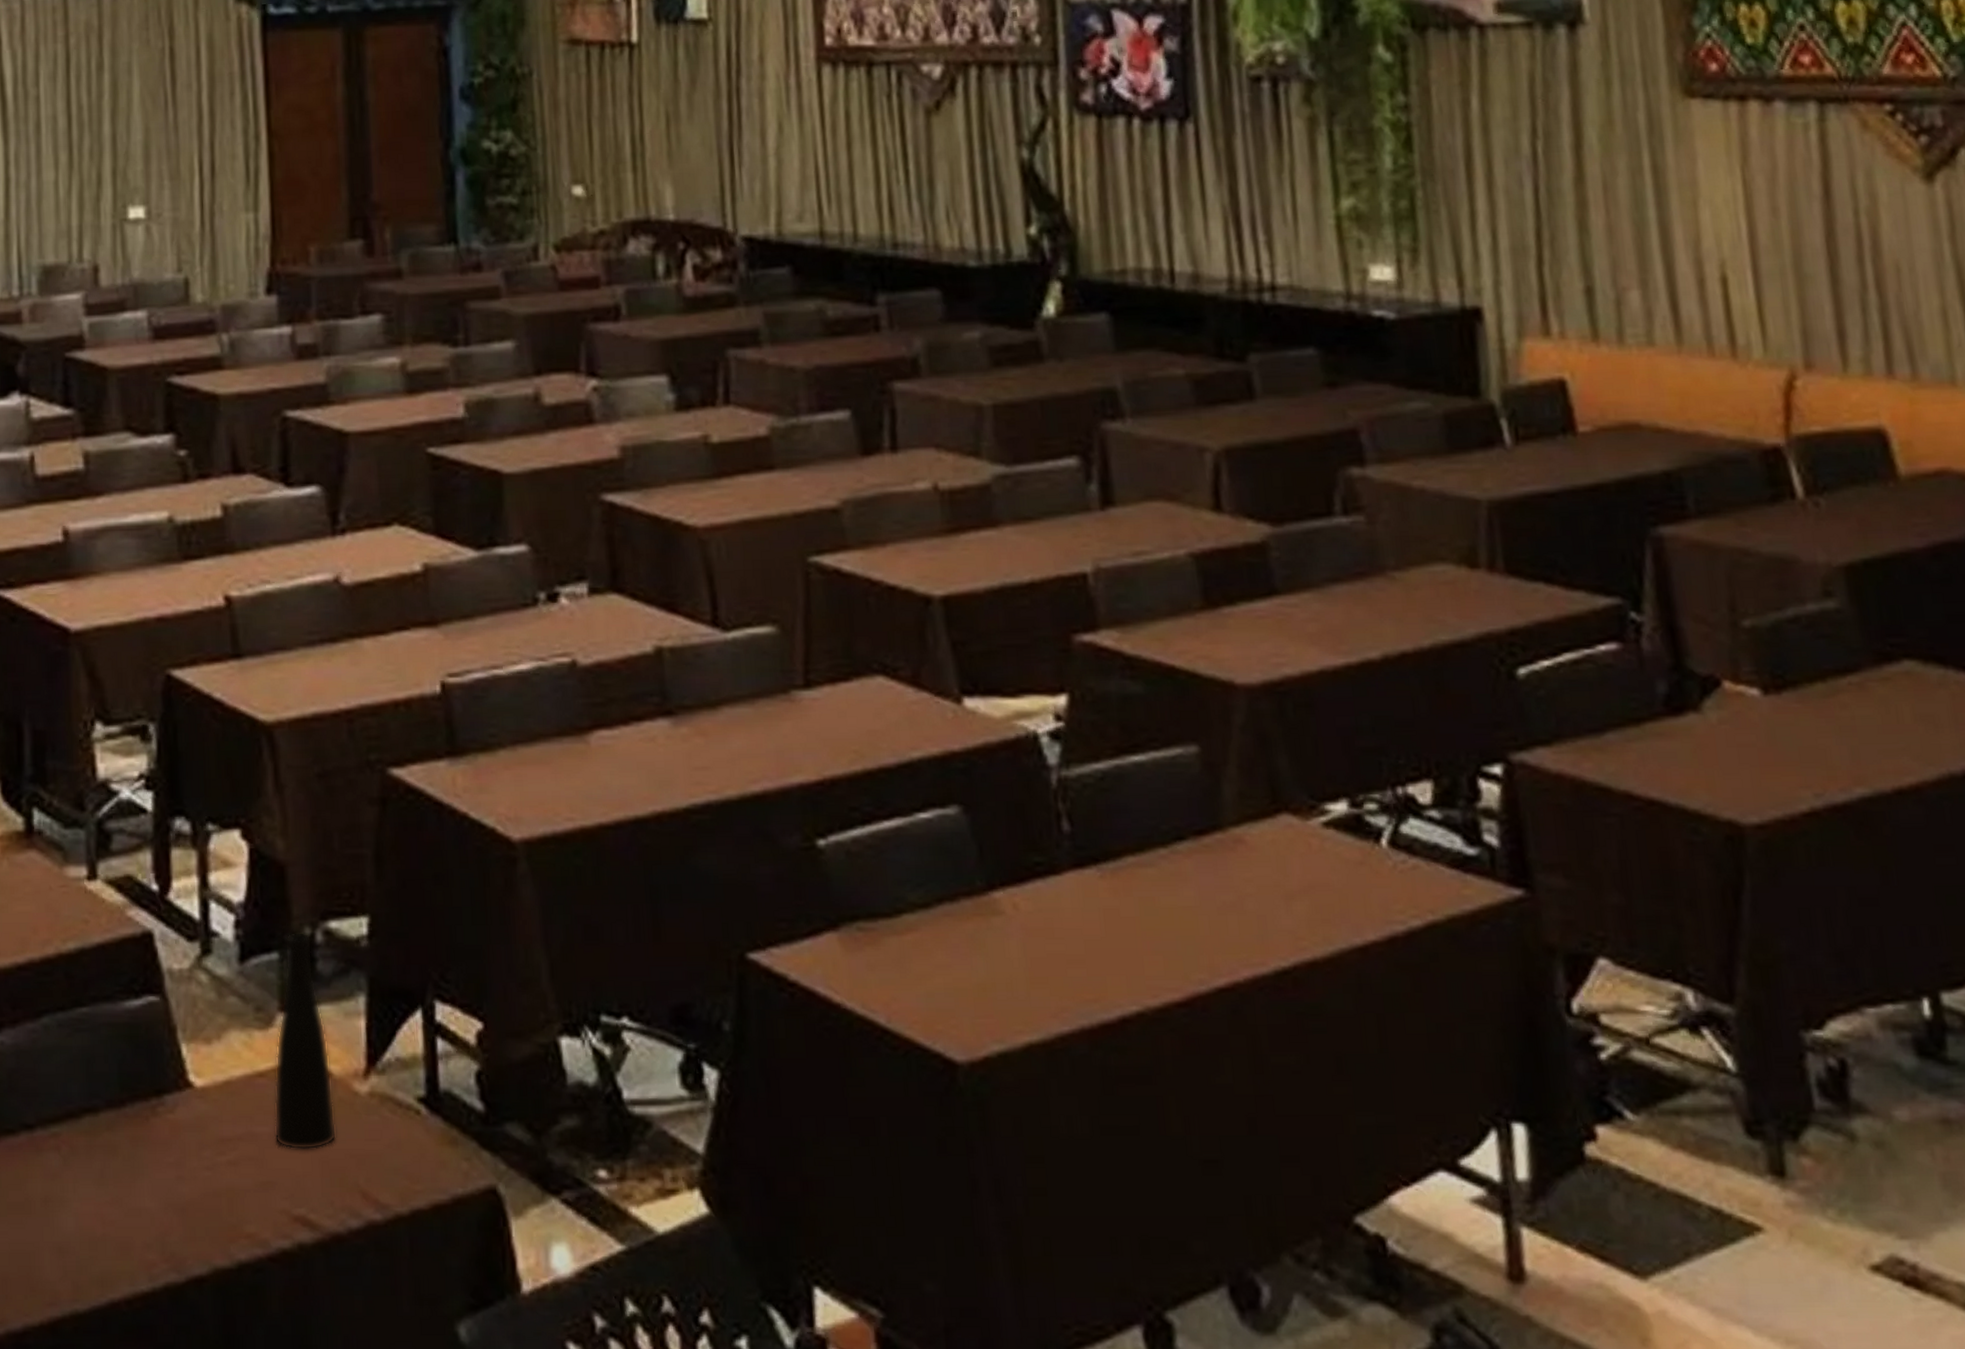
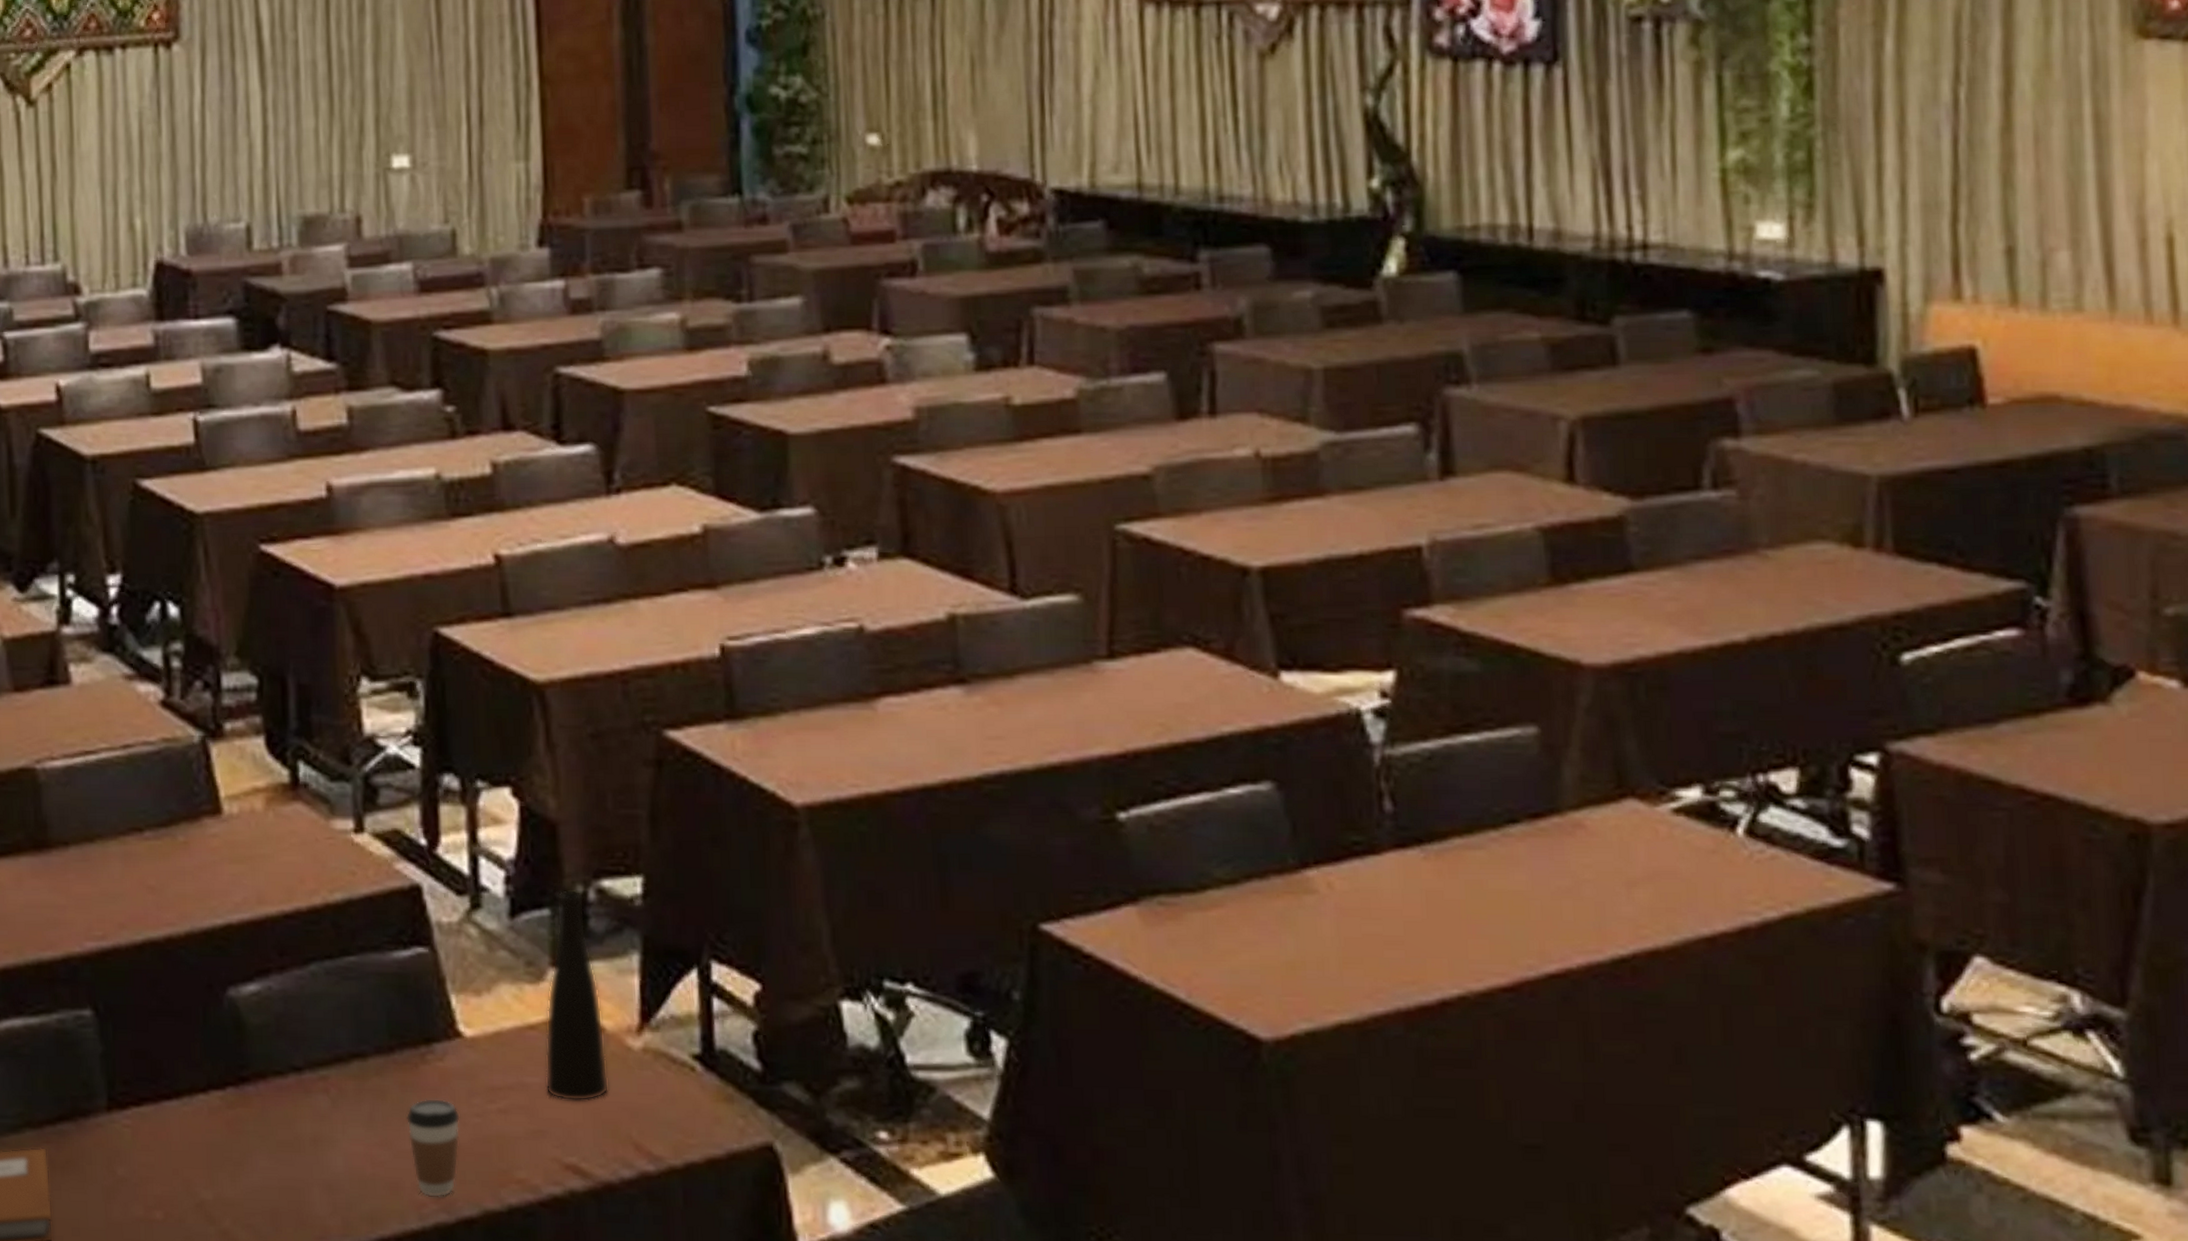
coffee cup: none [136,1152,190,1256] -> present [405,1098,460,1197]

